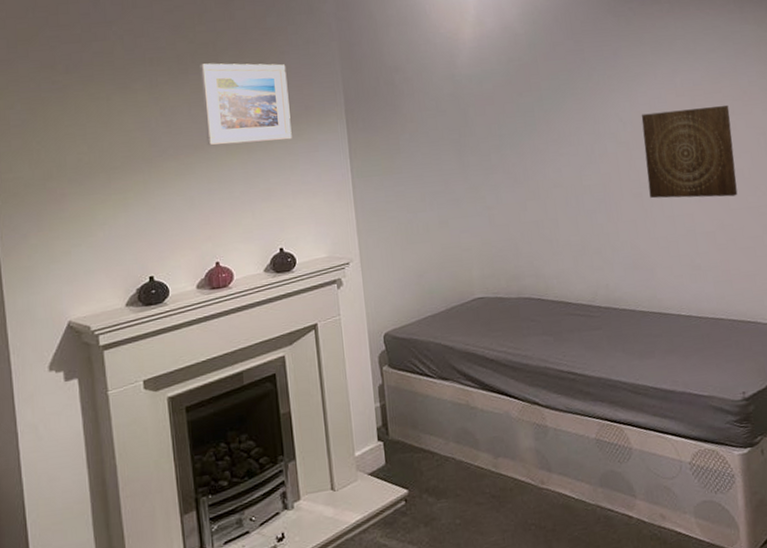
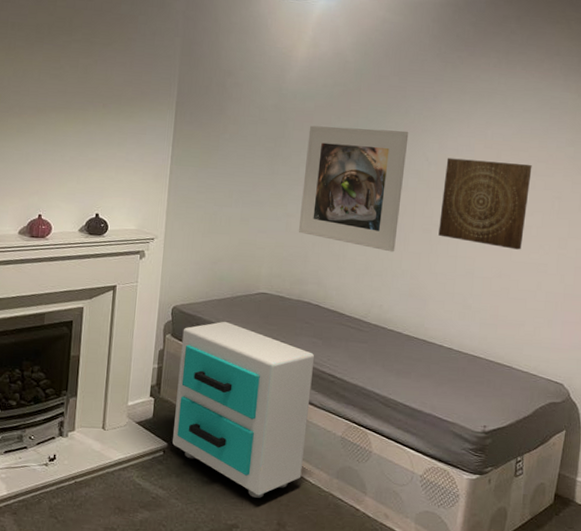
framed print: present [200,63,292,146] -> none [49,36,131,119]
nightstand: none [400,337,562,530] -> present [172,321,315,498]
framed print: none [492,94,609,226] -> present [298,125,409,252]

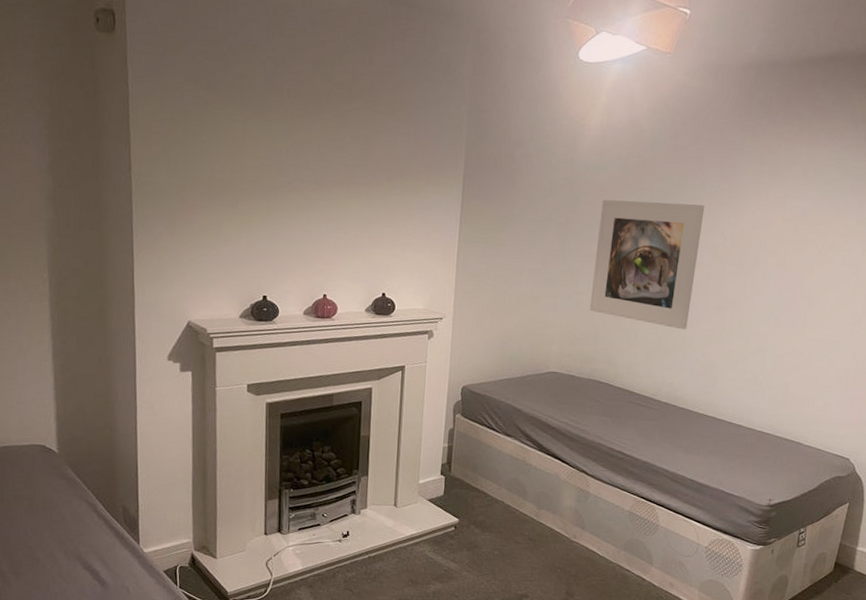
nightstand: present [172,321,315,498] -> none [464,400,605,570]
wall art: present [438,158,532,250] -> none [732,232,830,327]

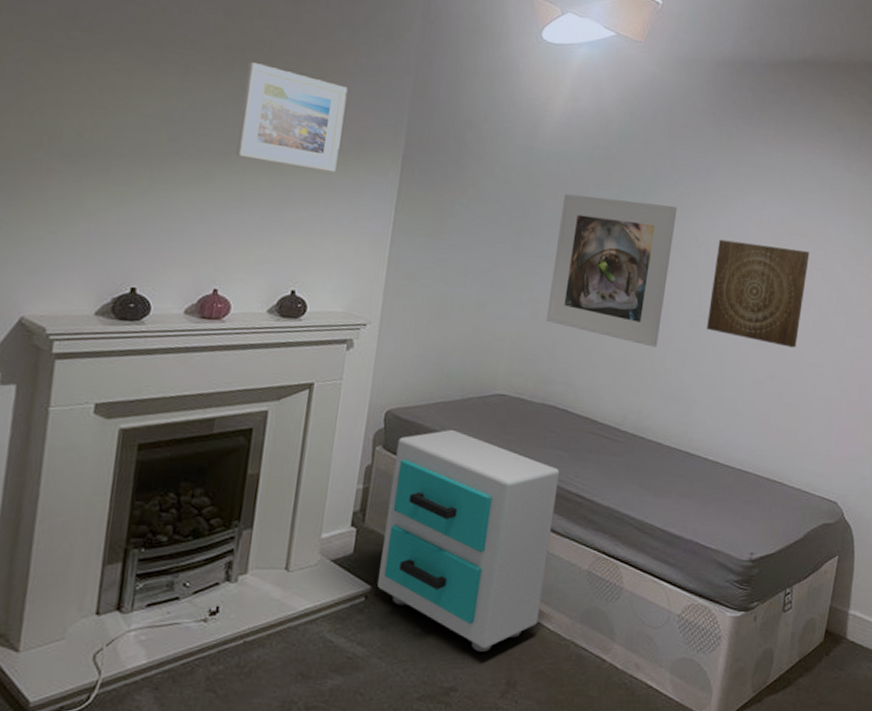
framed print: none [330,104,415,194] -> present [235,62,348,173]
nightstand: none [464,400,605,570] -> present [377,429,560,652]
wall art: none [732,232,830,327] -> present [707,239,810,348]

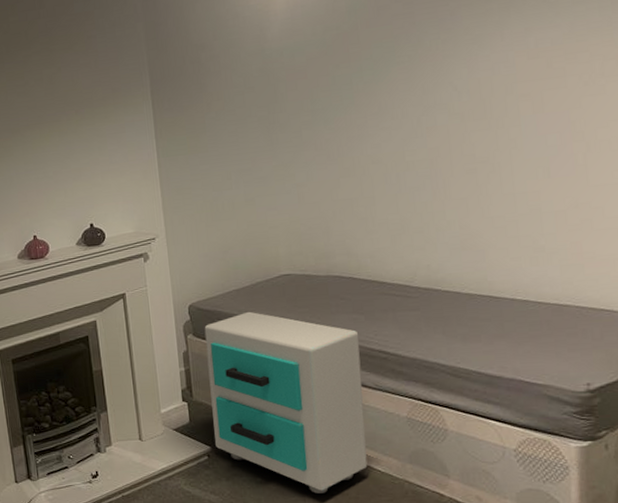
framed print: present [235,62,348,173] -> none [14,48,100,130]
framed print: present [545,193,678,348] -> none [304,62,434,204]
wall art: present [707,239,810,348] -> none [481,66,601,175]

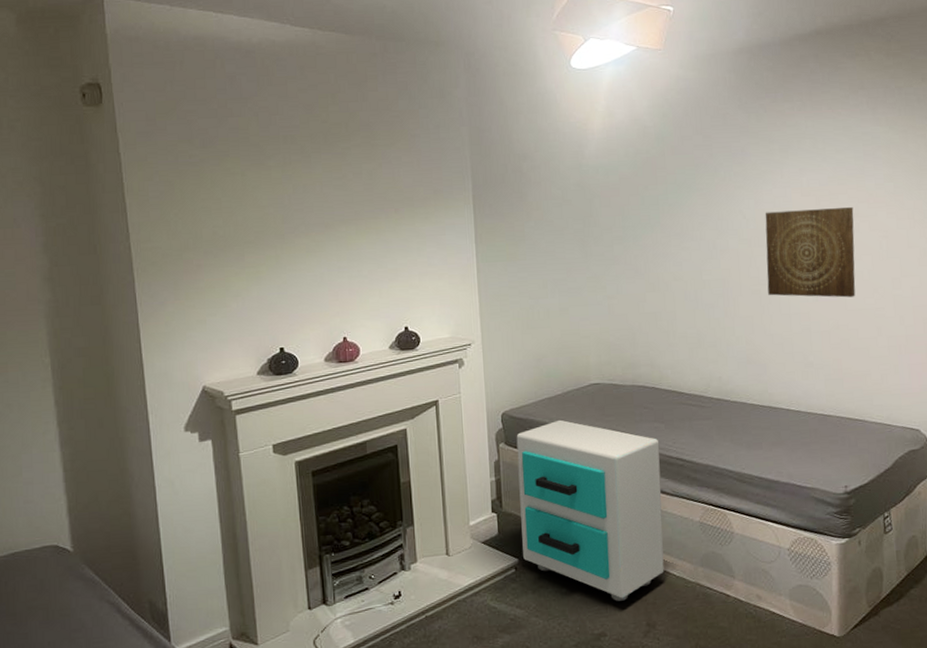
wall art: none [481,66,601,175] -> present [765,207,856,298]

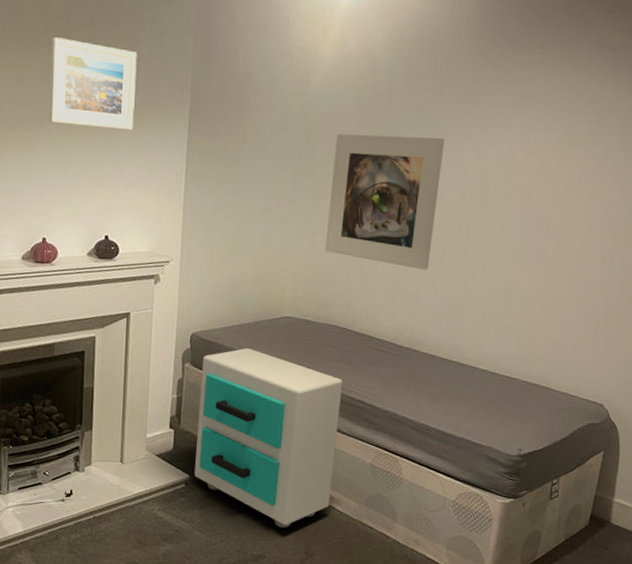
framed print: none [332,143,420,225] -> present [49,37,137,131]
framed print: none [617,190,726,320] -> present [324,133,445,271]
wall art: present [765,207,856,298] -> none [475,166,578,265]

